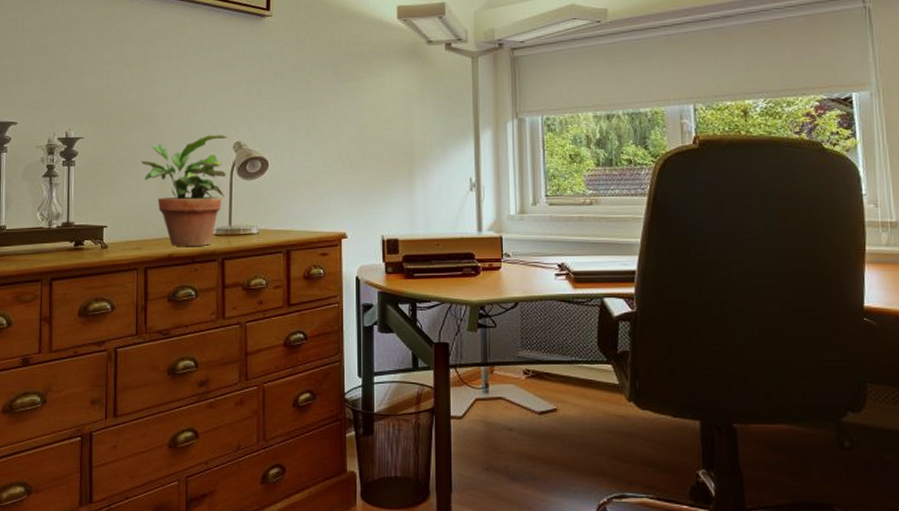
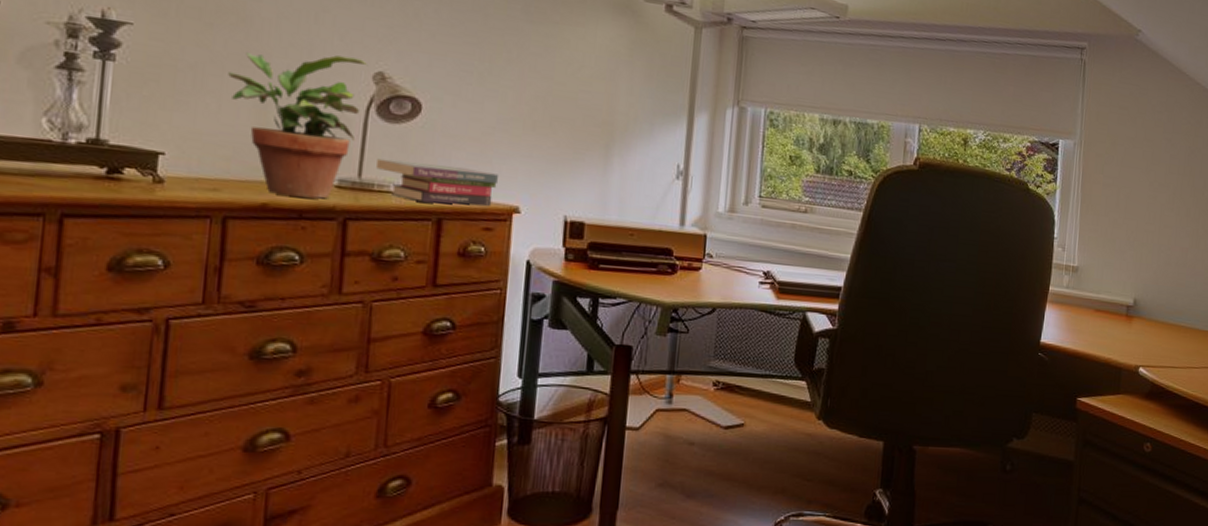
books: none [241,206,328,239] -> present [376,158,498,207]

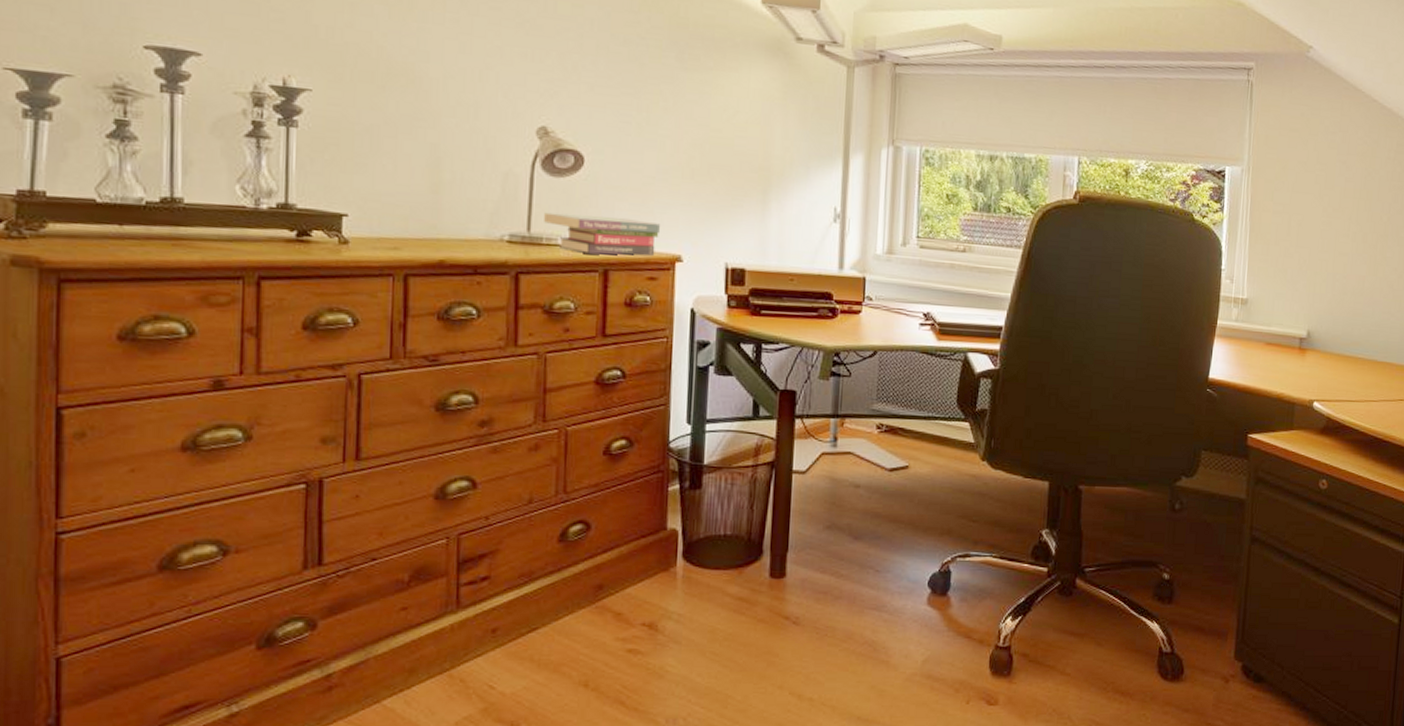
potted plant: present [228,53,367,199] -> none [402,112,530,254]

